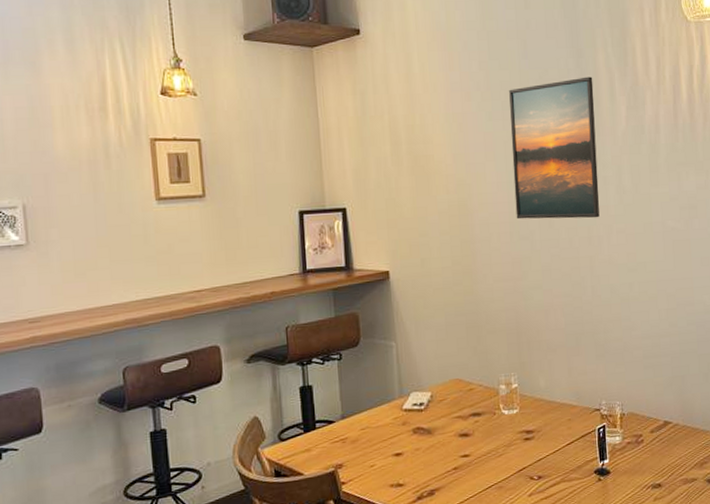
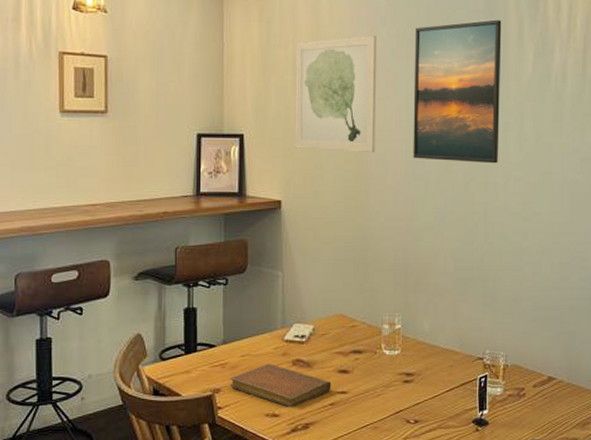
notebook: none [352,434,454,476] -> present [231,363,331,408]
wall art: none [391,100,479,218] -> present [295,35,376,153]

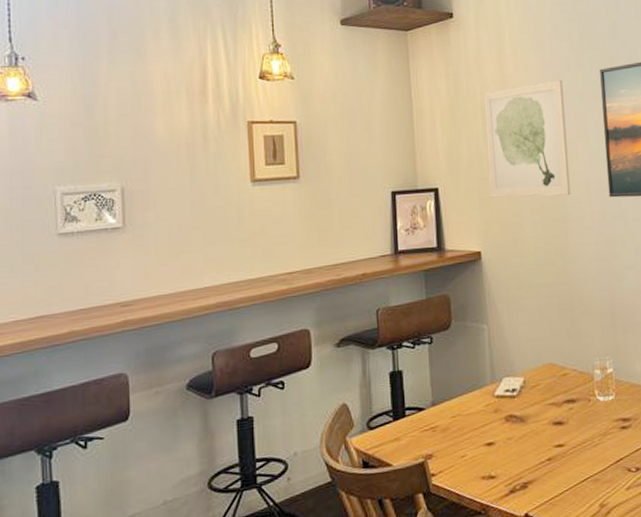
notebook: present [231,363,331,408] -> none [443,422,547,468]

